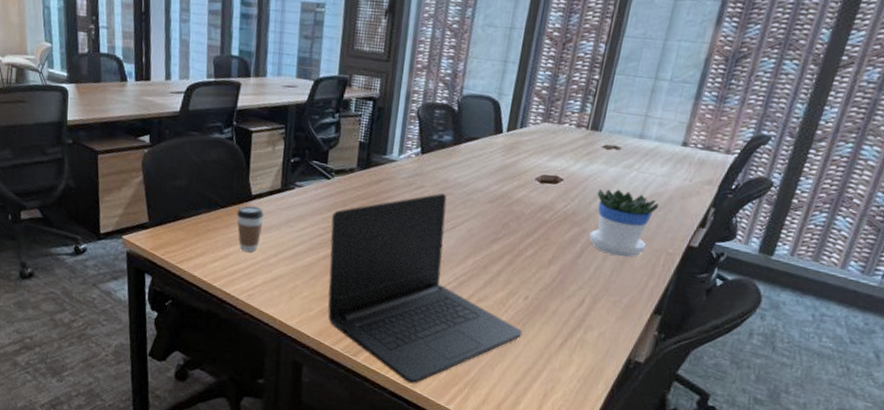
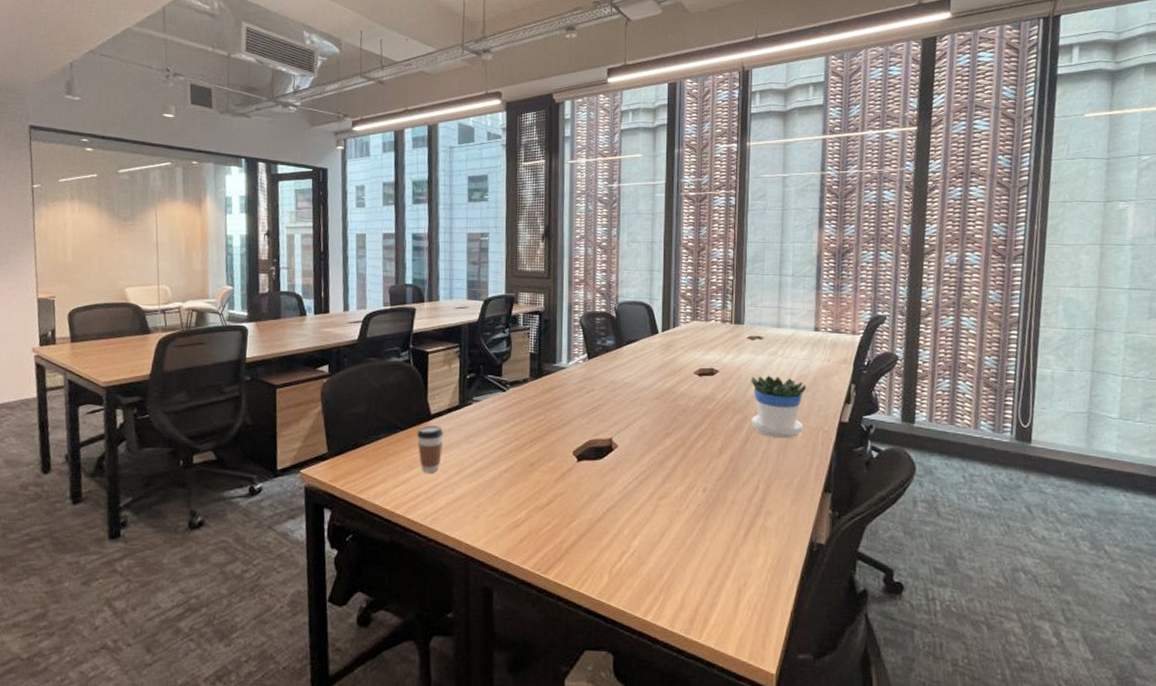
laptop: present [328,193,523,384] -> none [510,394,707,597]

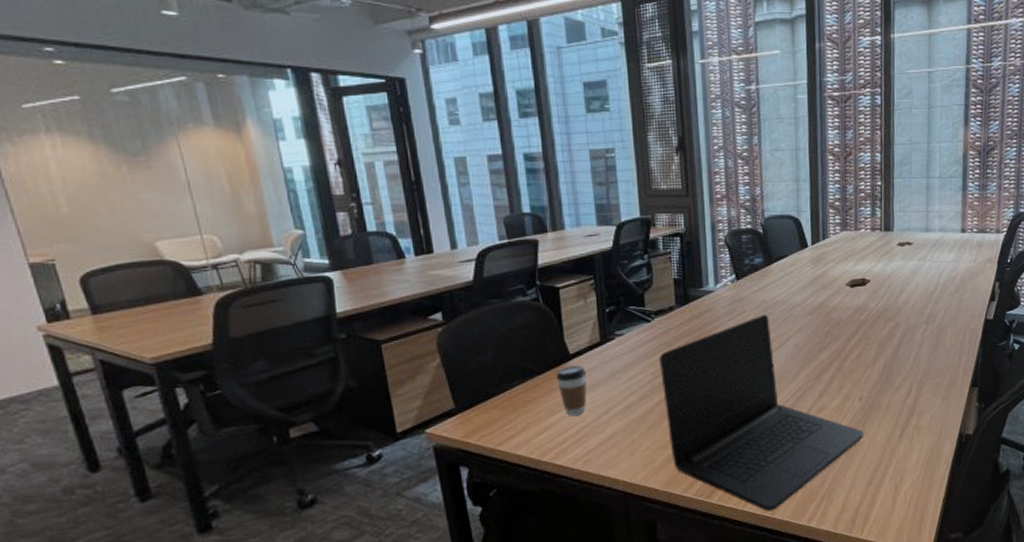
laptop: none [510,394,707,597] -> present [659,314,864,512]
flowerpot: present [751,375,807,439] -> none [901,280,955,342]

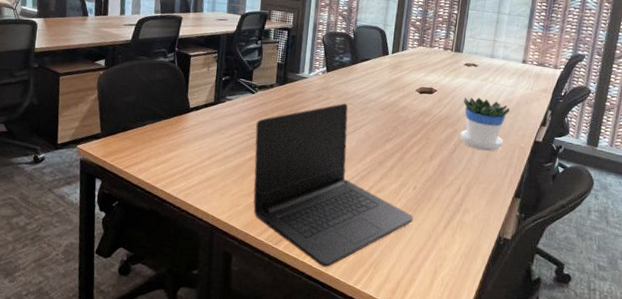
coffee cup: present [556,365,587,416] -> none [177,117,200,156]
flowerpot: none [901,280,955,342] -> present [460,97,510,152]

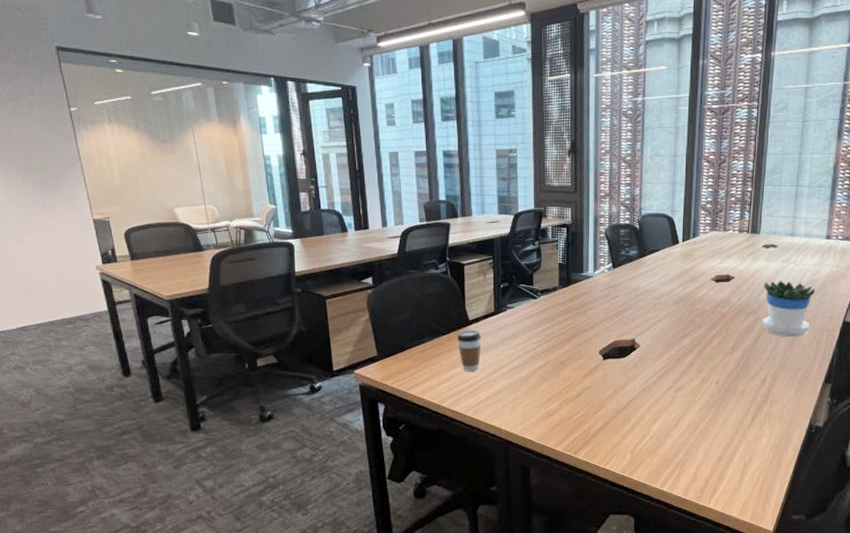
coffee cup: none [177,117,200,156] -> present [457,330,482,371]
laptop: present [253,103,414,268] -> none [542,300,718,472]

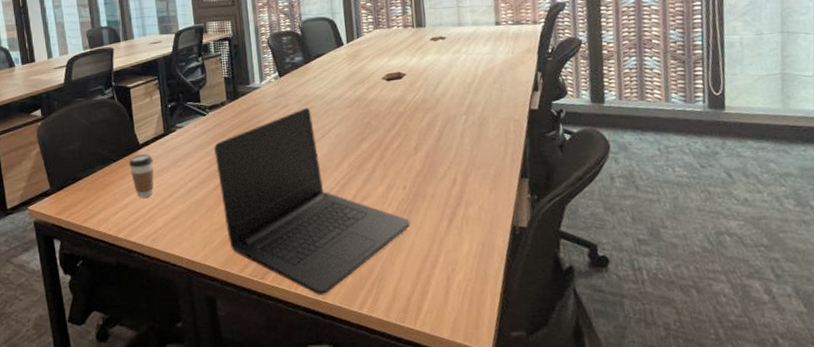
laptop: none [542,300,718,472] -> present [214,107,411,296]
flowerpot: present [762,280,816,338] -> none [438,72,494,132]

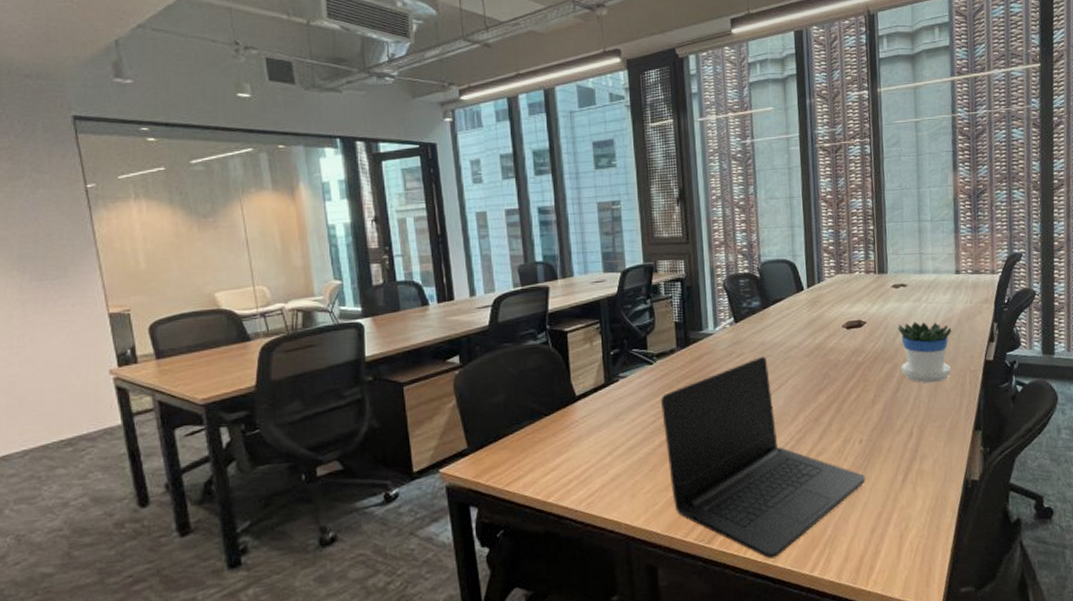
coffee cup: present [129,154,154,198] -> none [563,407,592,457]
flowerpot: none [438,72,494,132] -> present [898,321,952,383]

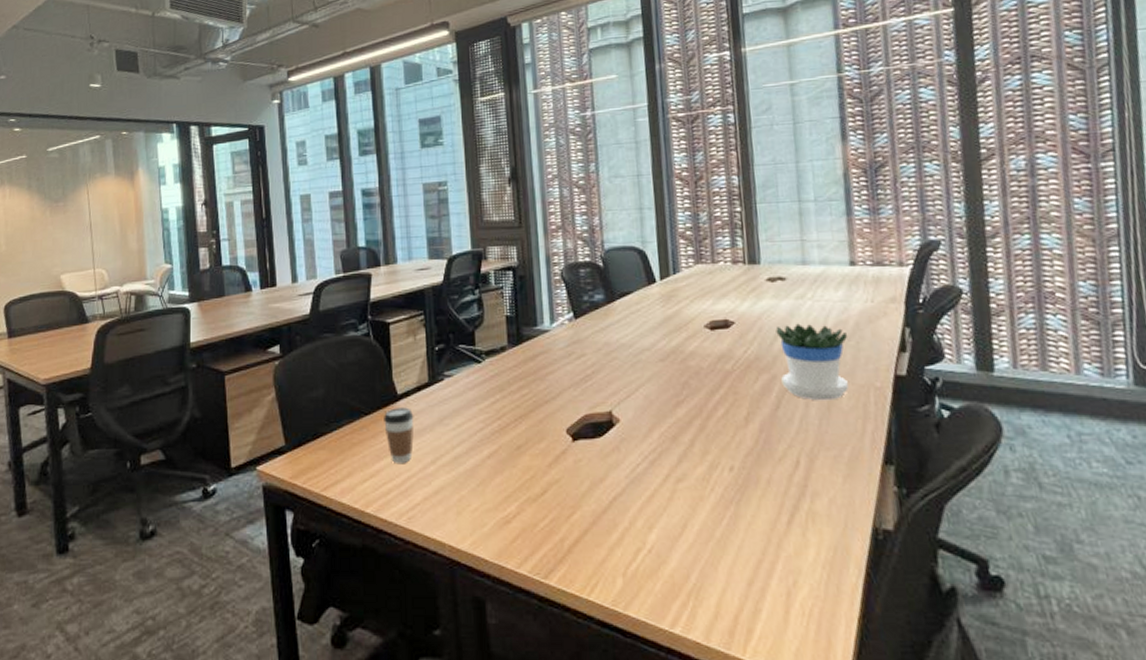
coffee cup: none [563,407,592,457] -> present [384,407,414,463]
laptop: present [661,356,866,559] -> none [490,358,739,605]

